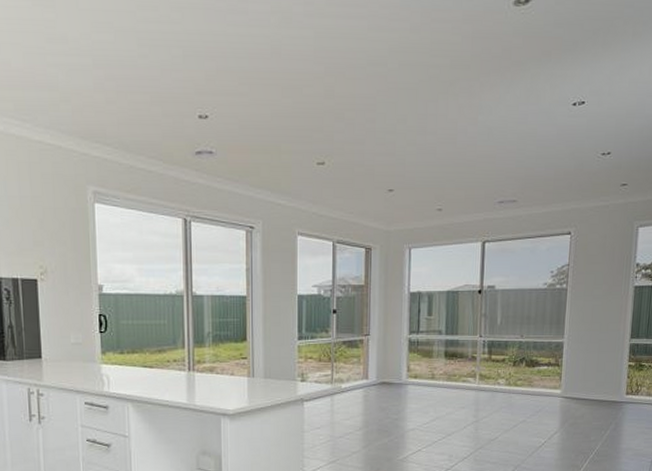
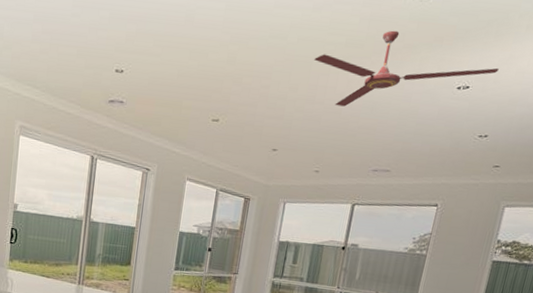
ceiling fan: none [420,47,611,135] -> present [314,30,499,107]

